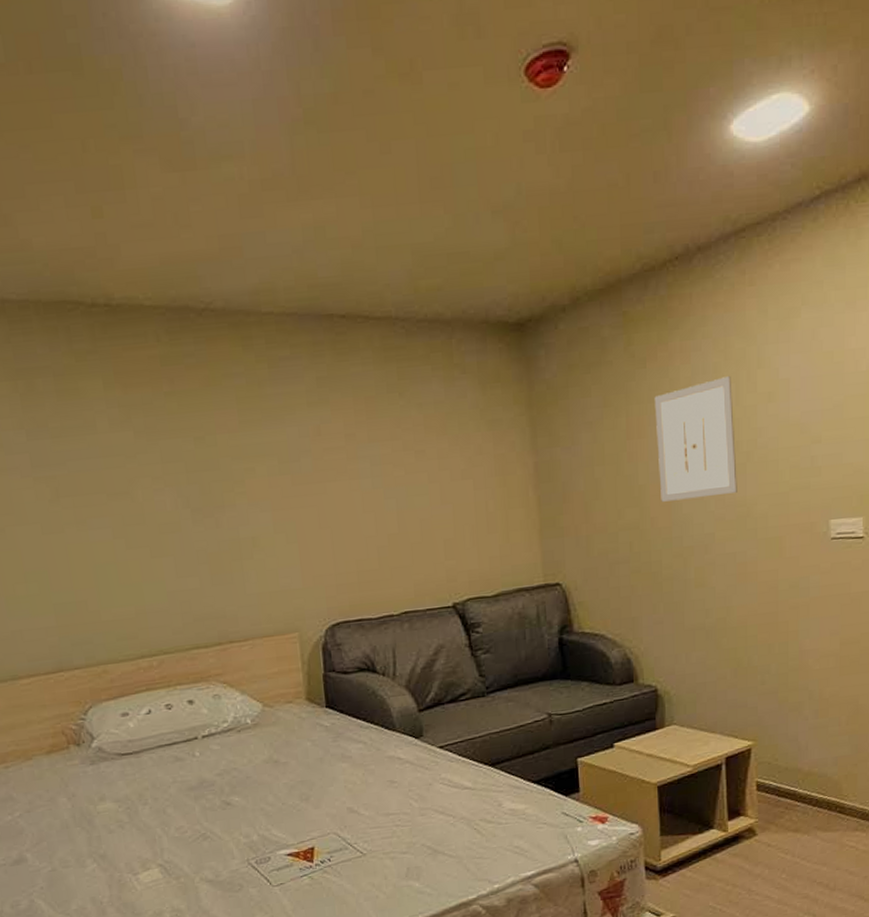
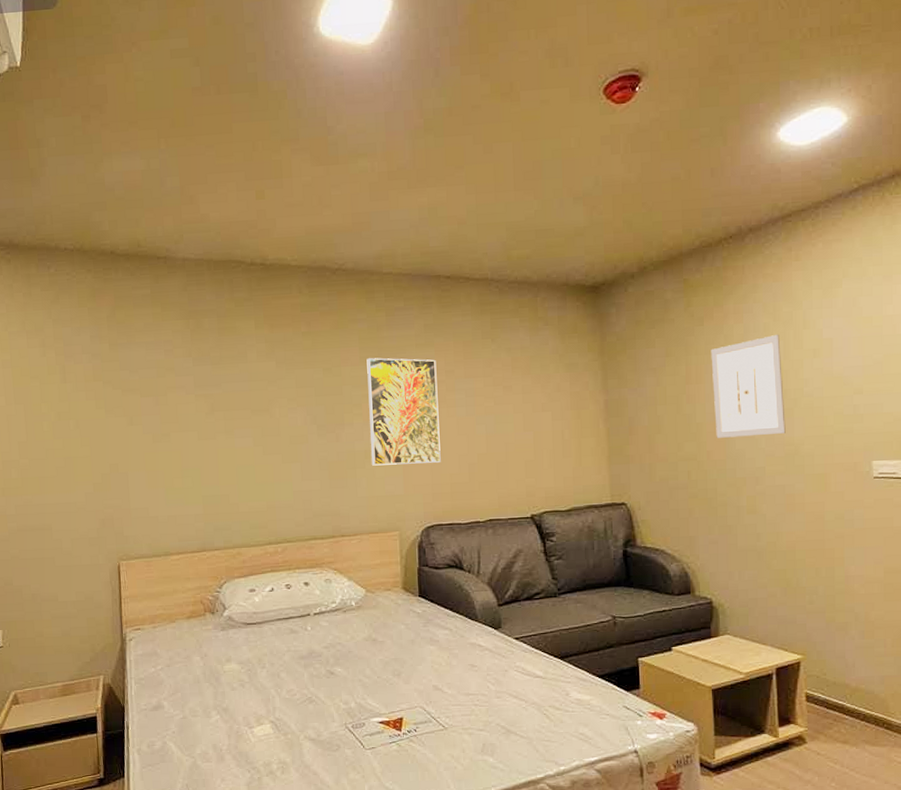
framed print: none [247,421,345,556] -> present [366,358,441,466]

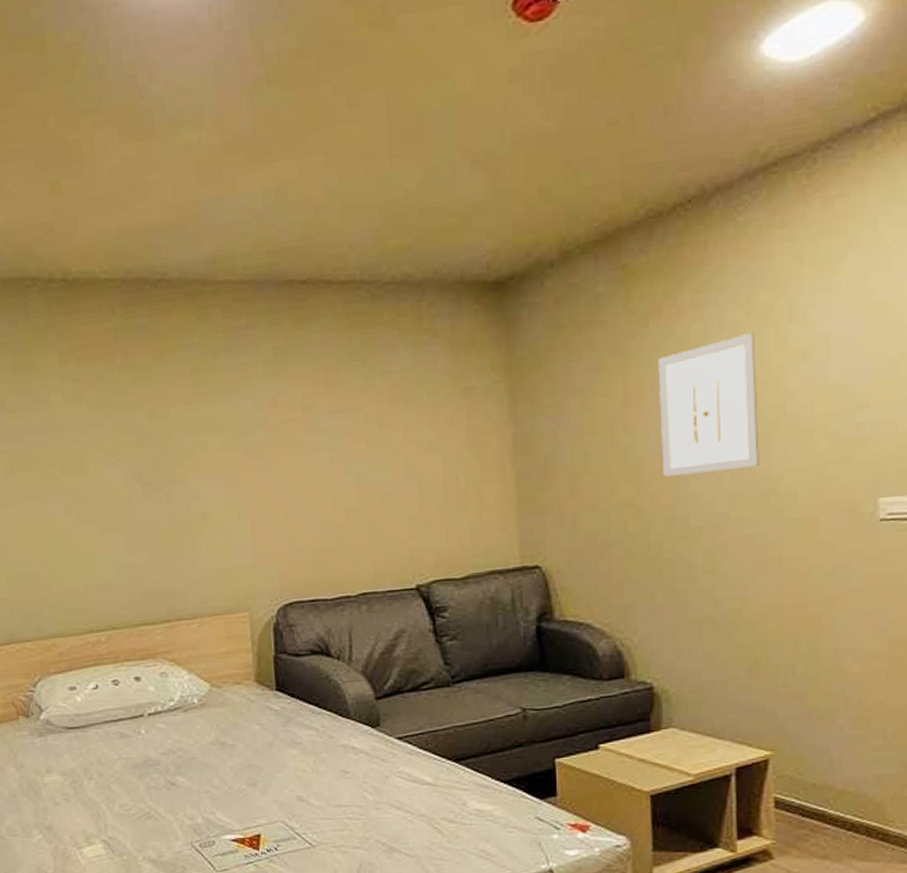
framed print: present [366,358,441,466] -> none [201,391,300,532]

